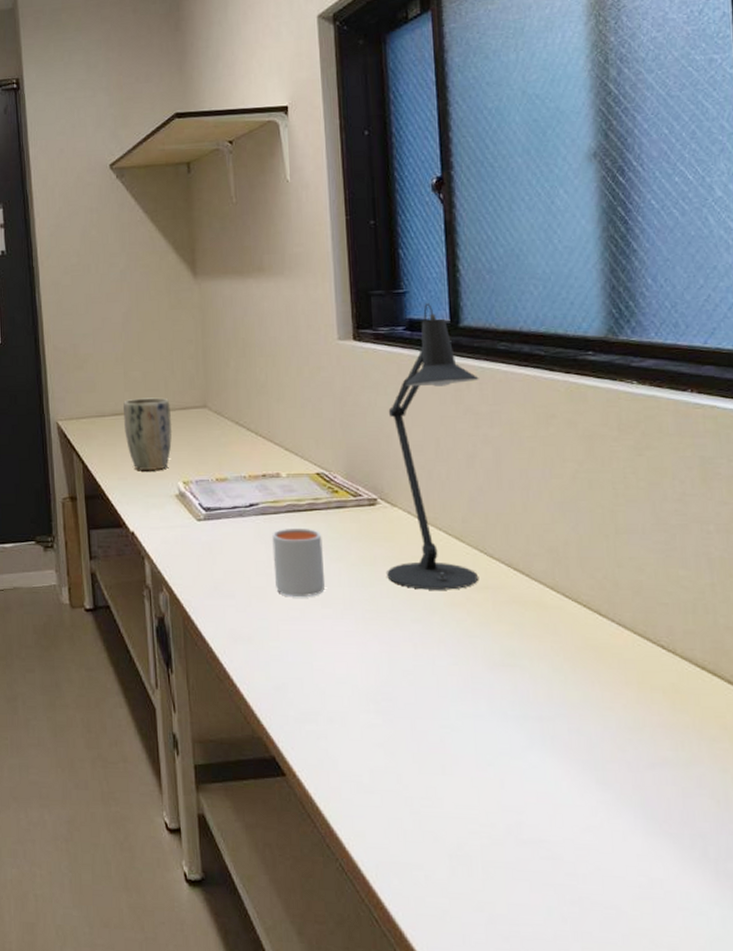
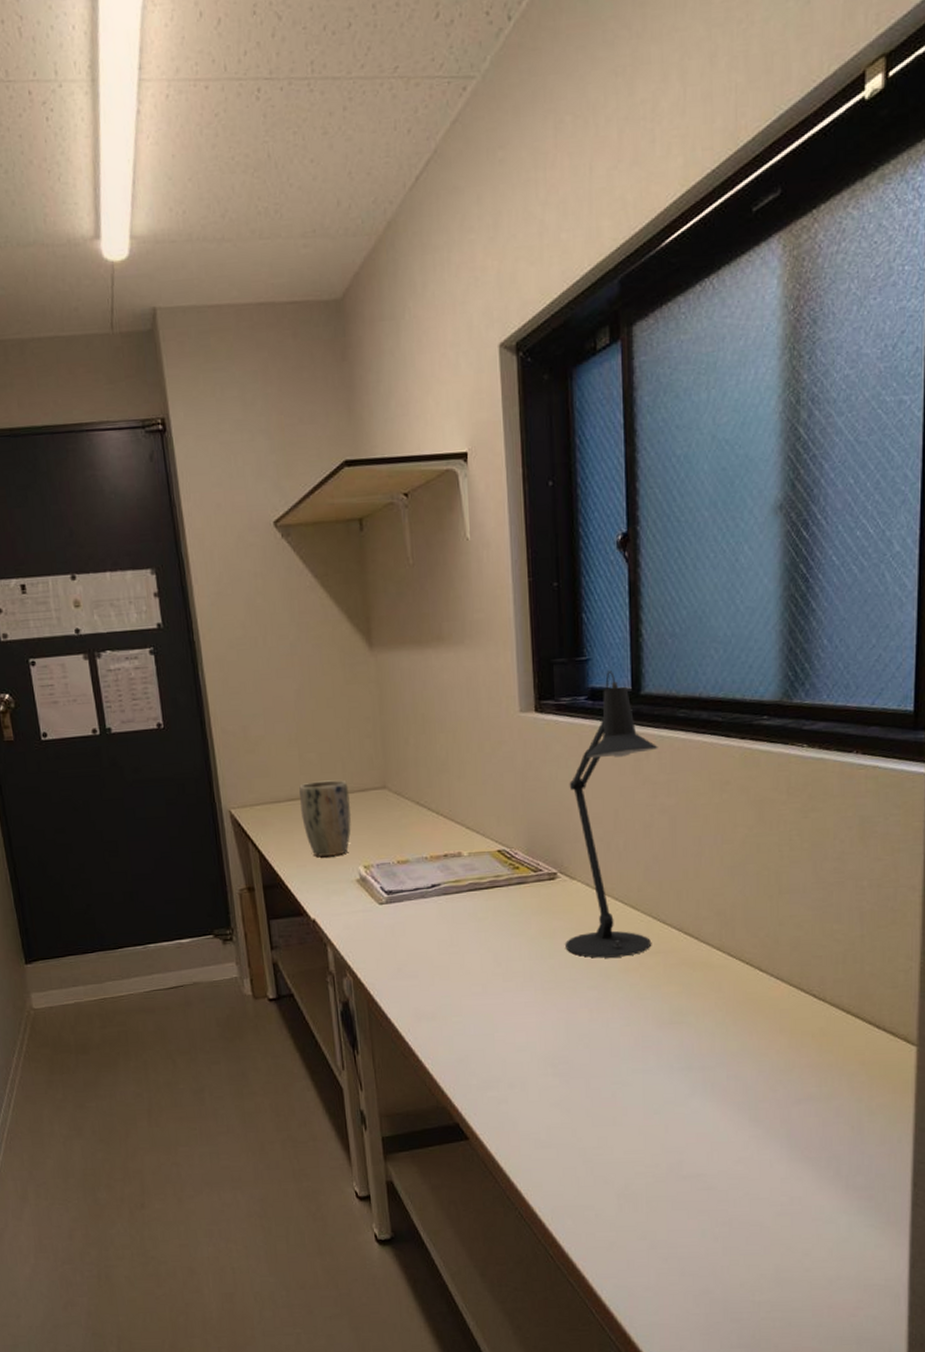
mug: present [272,528,325,596] -> none [454,905,506,973]

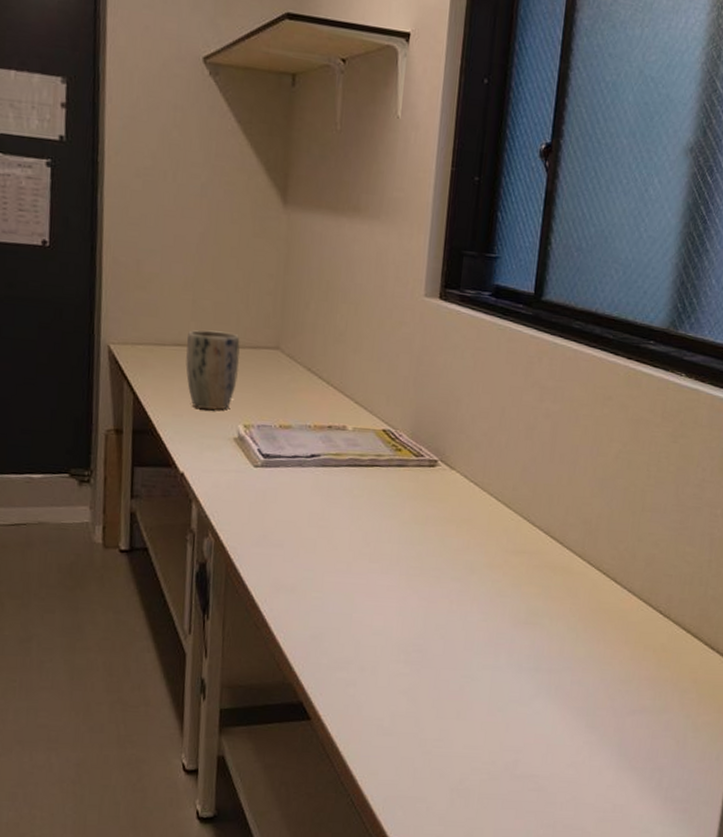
desk lamp: present [565,670,658,958] -> none [435,272,551,553]

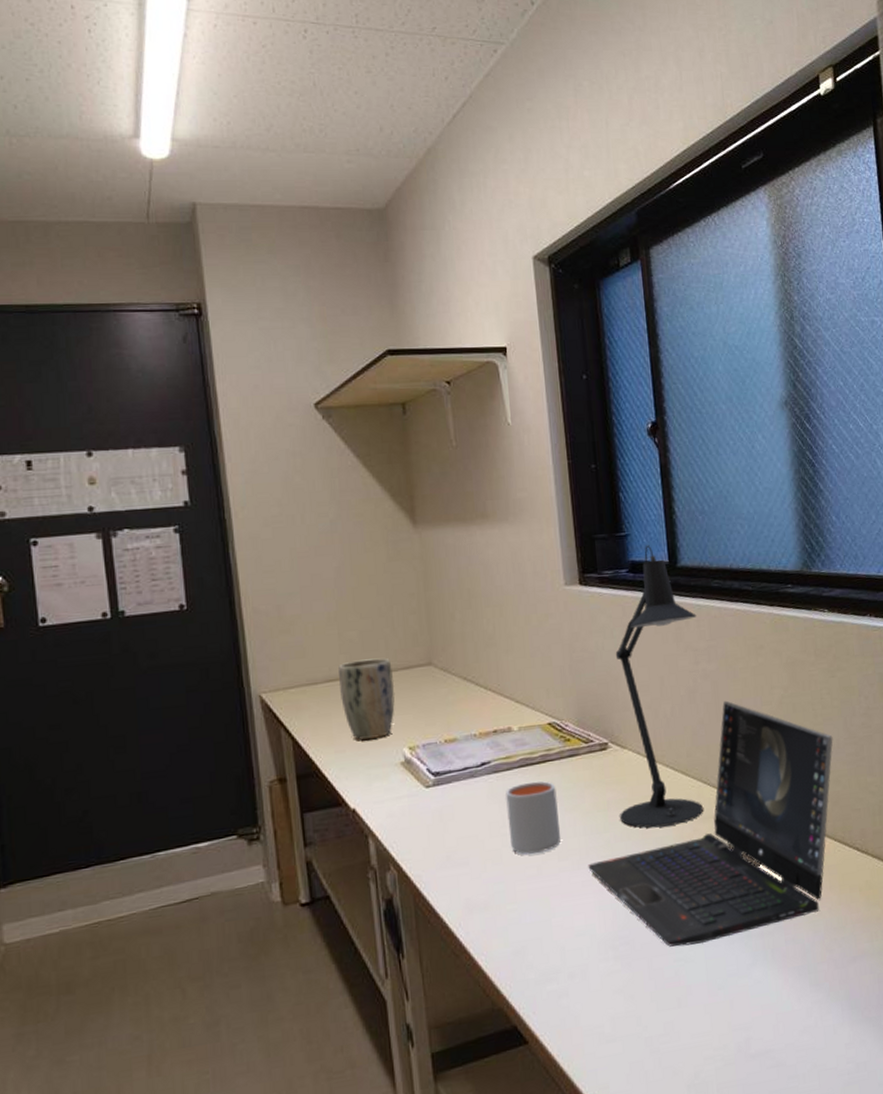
mug: none [326,482,379,551] -> present [505,781,560,855]
laptop computer: none [396,443,661,667] -> present [588,700,833,947]
desk lamp: none [435,272,551,553] -> present [615,545,703,828]

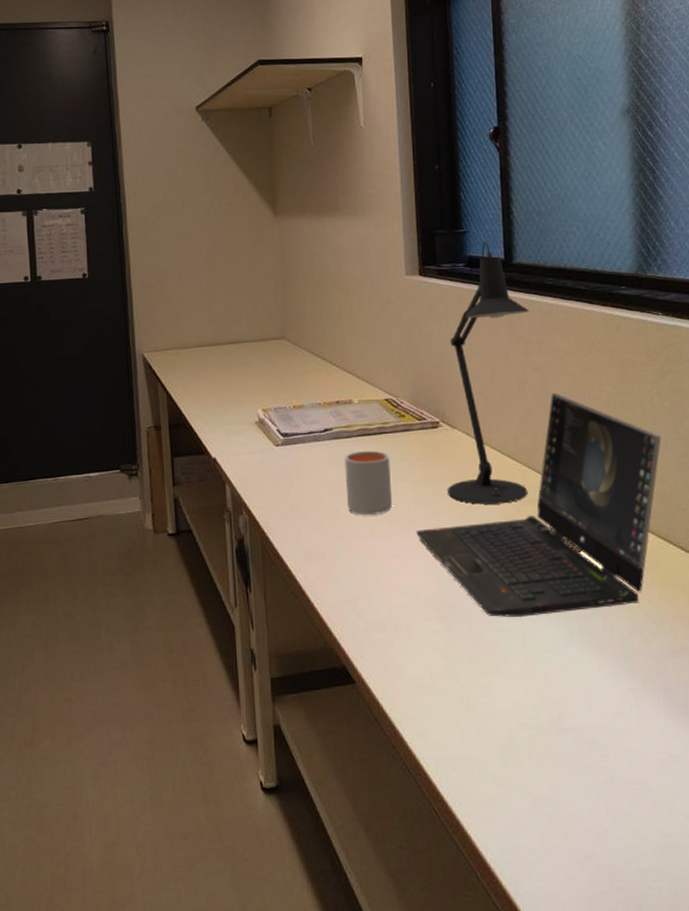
plant pot: present [338,658,395,740] -> none [206,329,253,399]

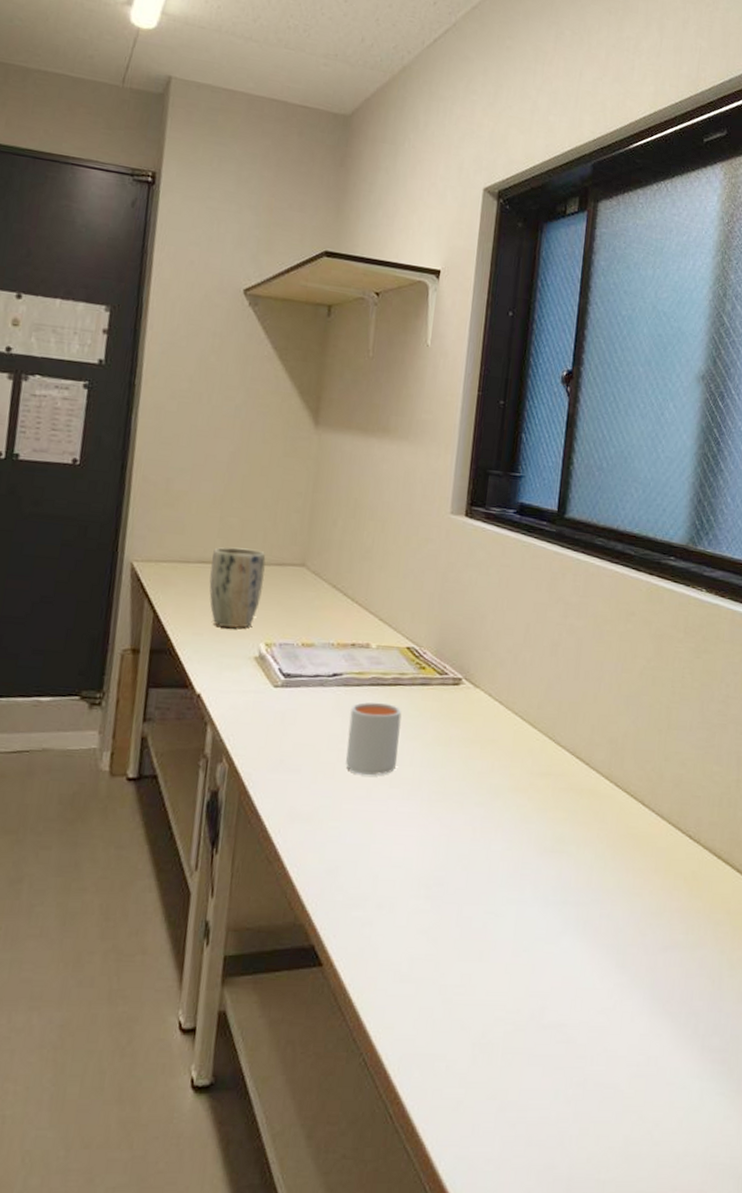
plant pot: none [206,329,253,399] -> present [209,547,266,628]
laptop computer: present [416,392,661,618] -> none [417,660,687,901]
desk lamp: present [448,242,529,505] -> none [459,490,575,775]

